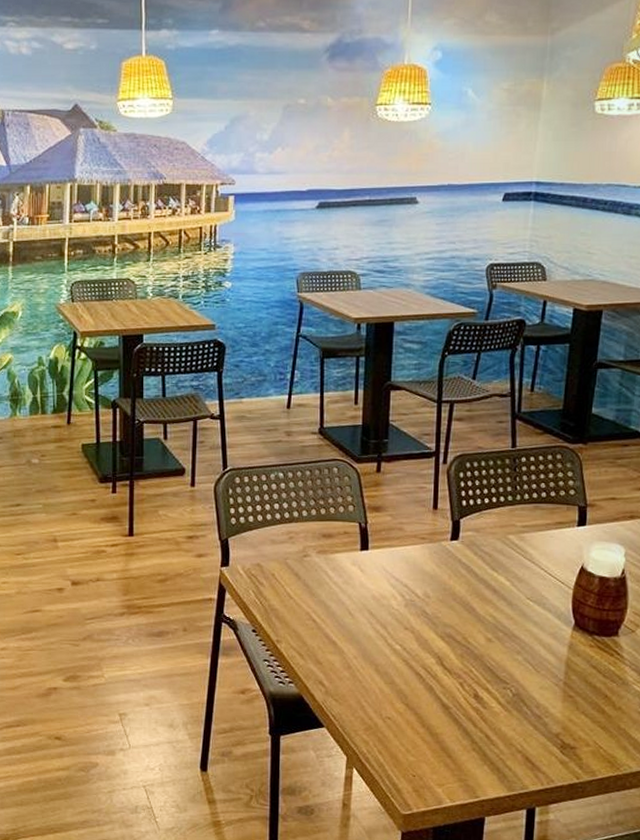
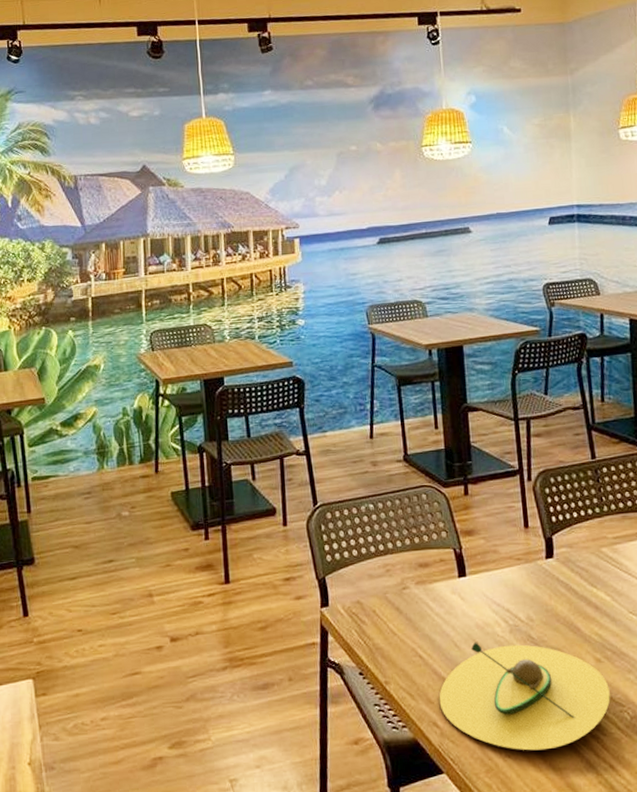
avocado: none [327,612,496,716] -> present [439,642,611,751]

